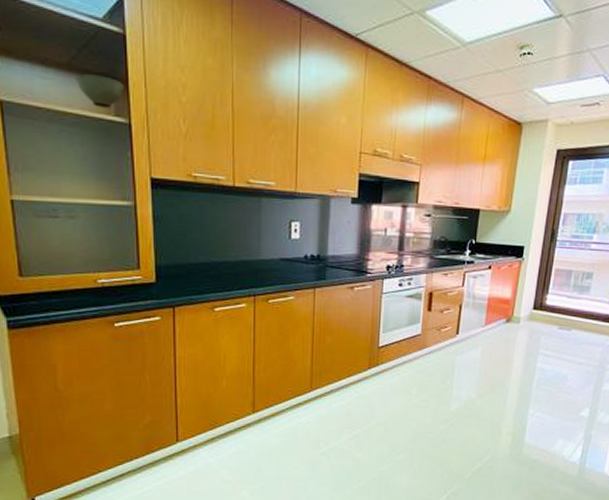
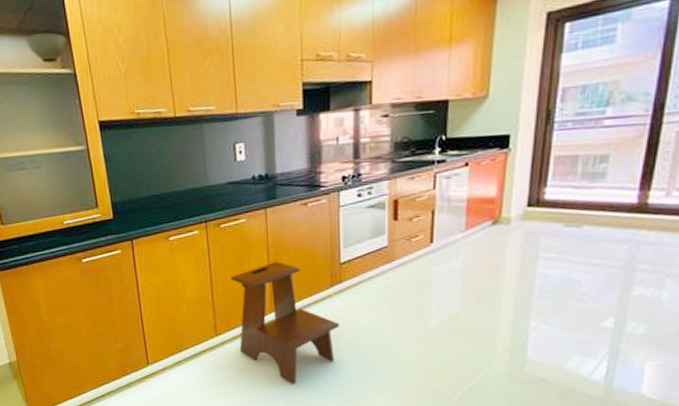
step stool: none [274,341,374,465] -> present [231,261,340,385]

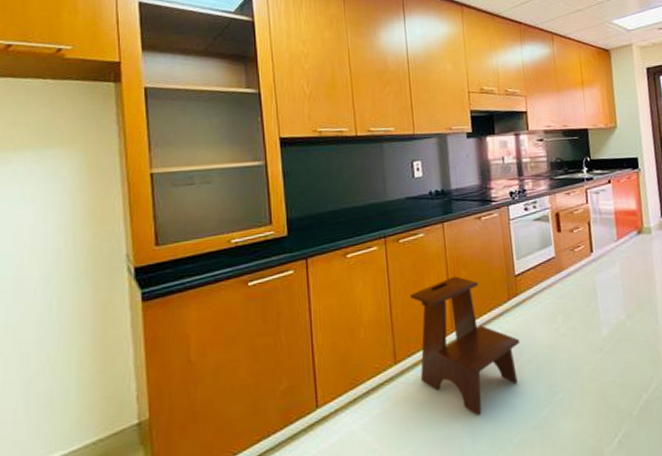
bowl: present [25,32,68,63] -> none [211,56,255,83]

